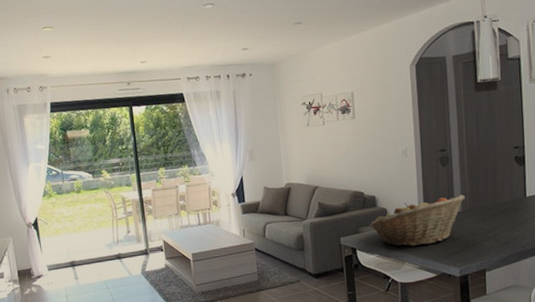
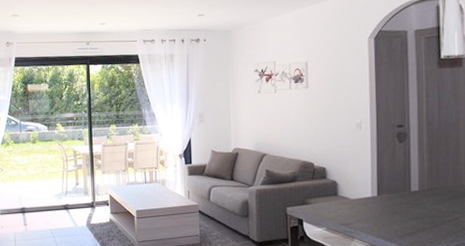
fruit basket: present [369,194,465,246] -> none [318,173,423,223]

